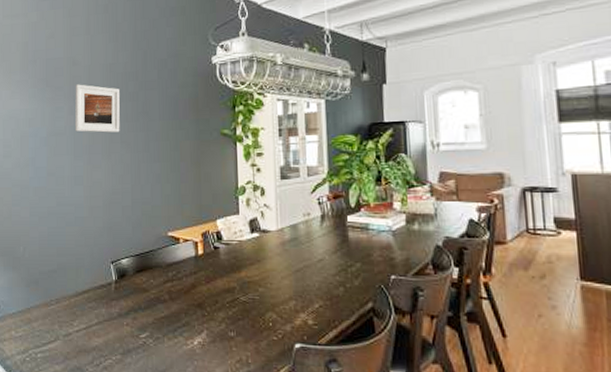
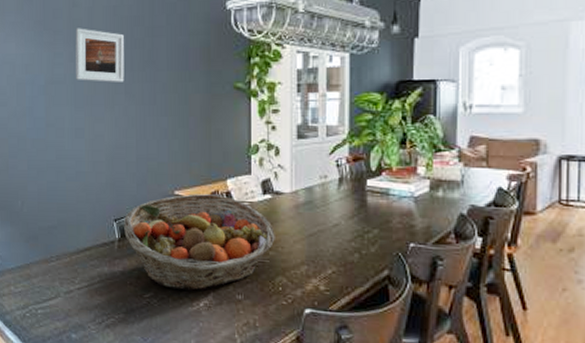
fruit basket: none [120,234,264,329] -> present [124,194,275,291]

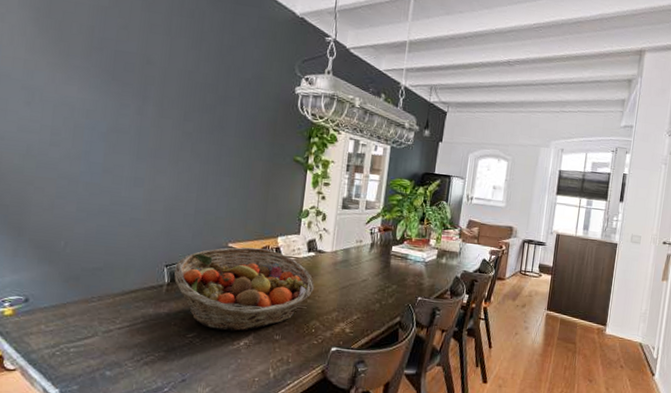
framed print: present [75,28,124,82] -> none [142,84,196,141]

